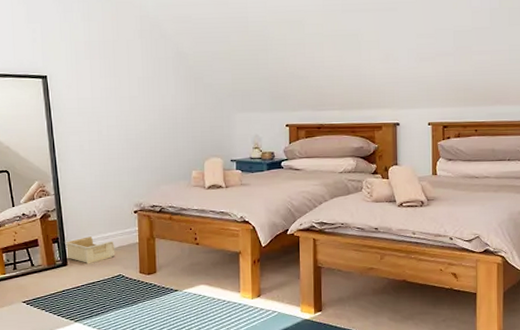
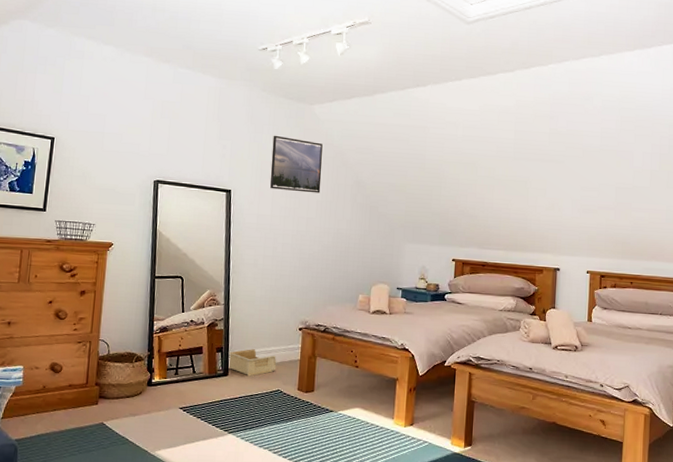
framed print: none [84,12,141,70] -> present [270,135,323,193]

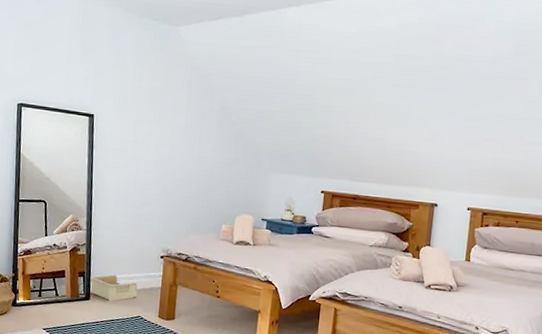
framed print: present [270,135,323,193] -> none [133,58,188,119]

